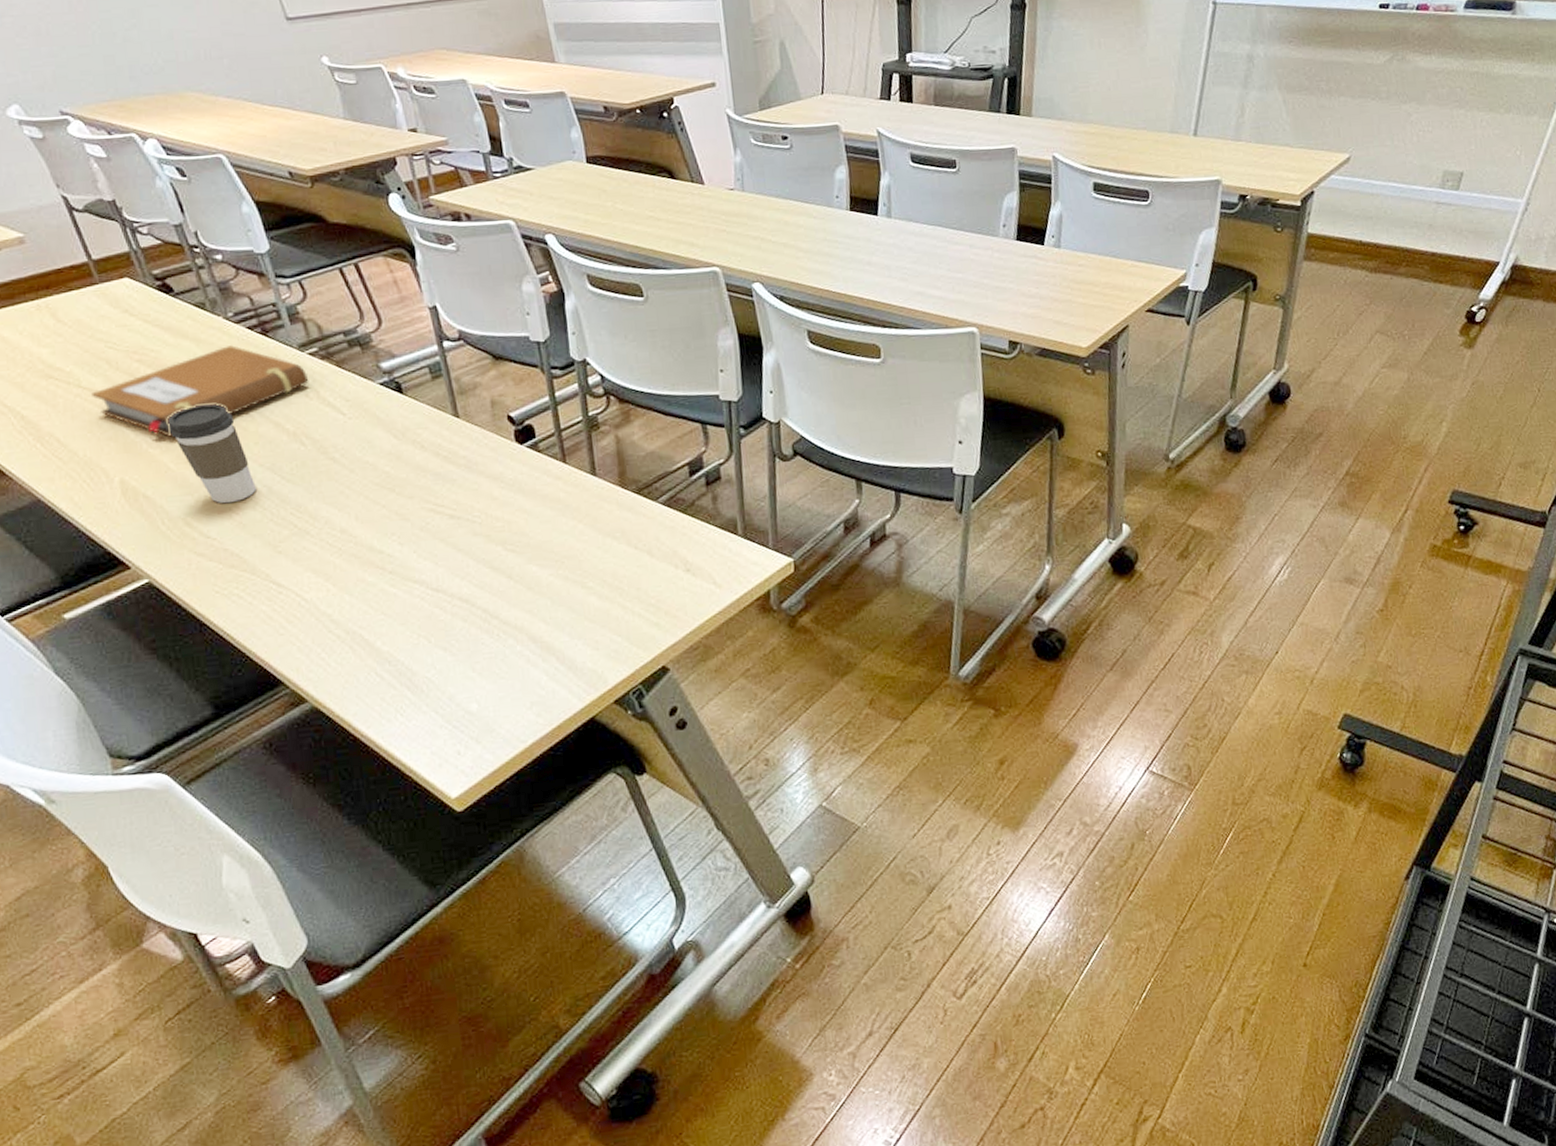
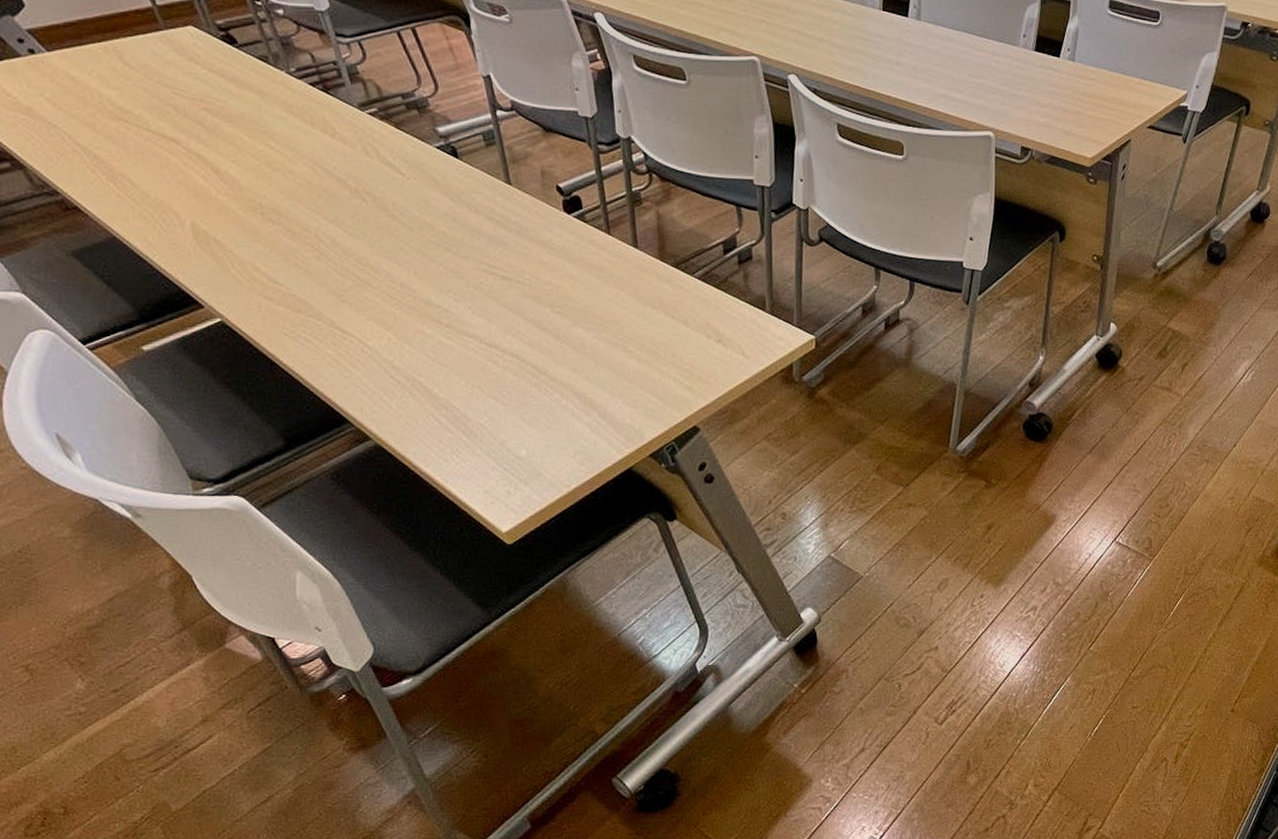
notebook: present [92,344,309,438] -> none [161,99,369,186]
coffee cup: present [167,403,256,504] -> none [235,155,321,252]

